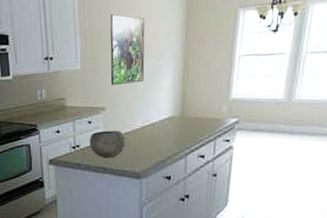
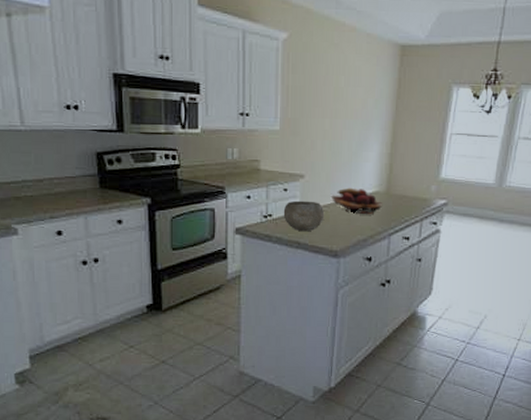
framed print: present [110,14,145,86] -> none [312,74,353,152]
fruit basket: none [131,115,179,139] -> present [332,187,383,215]

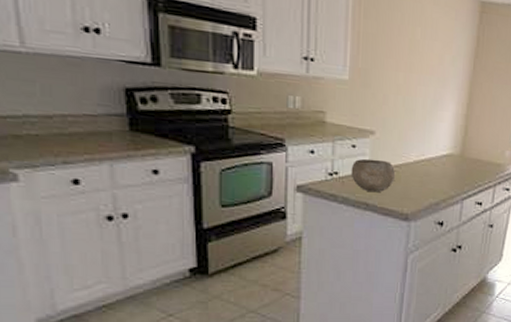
fruit basket: present [332,187,383,215] -> none [404,147,457,178]

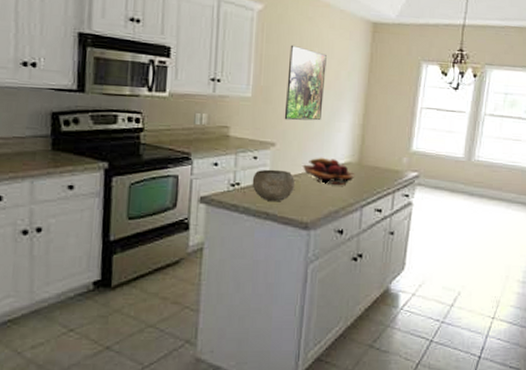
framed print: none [384,22,430,109] -> present [284,44,327,121]
fruit basket: none [404,147,457,178] -> present [303,157,355,186]

